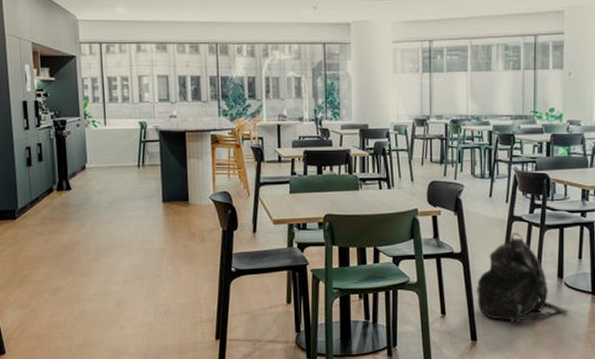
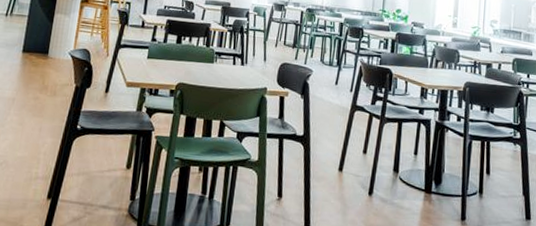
backpack: present [477,233,568,323] -> none [314,122,401,214]

